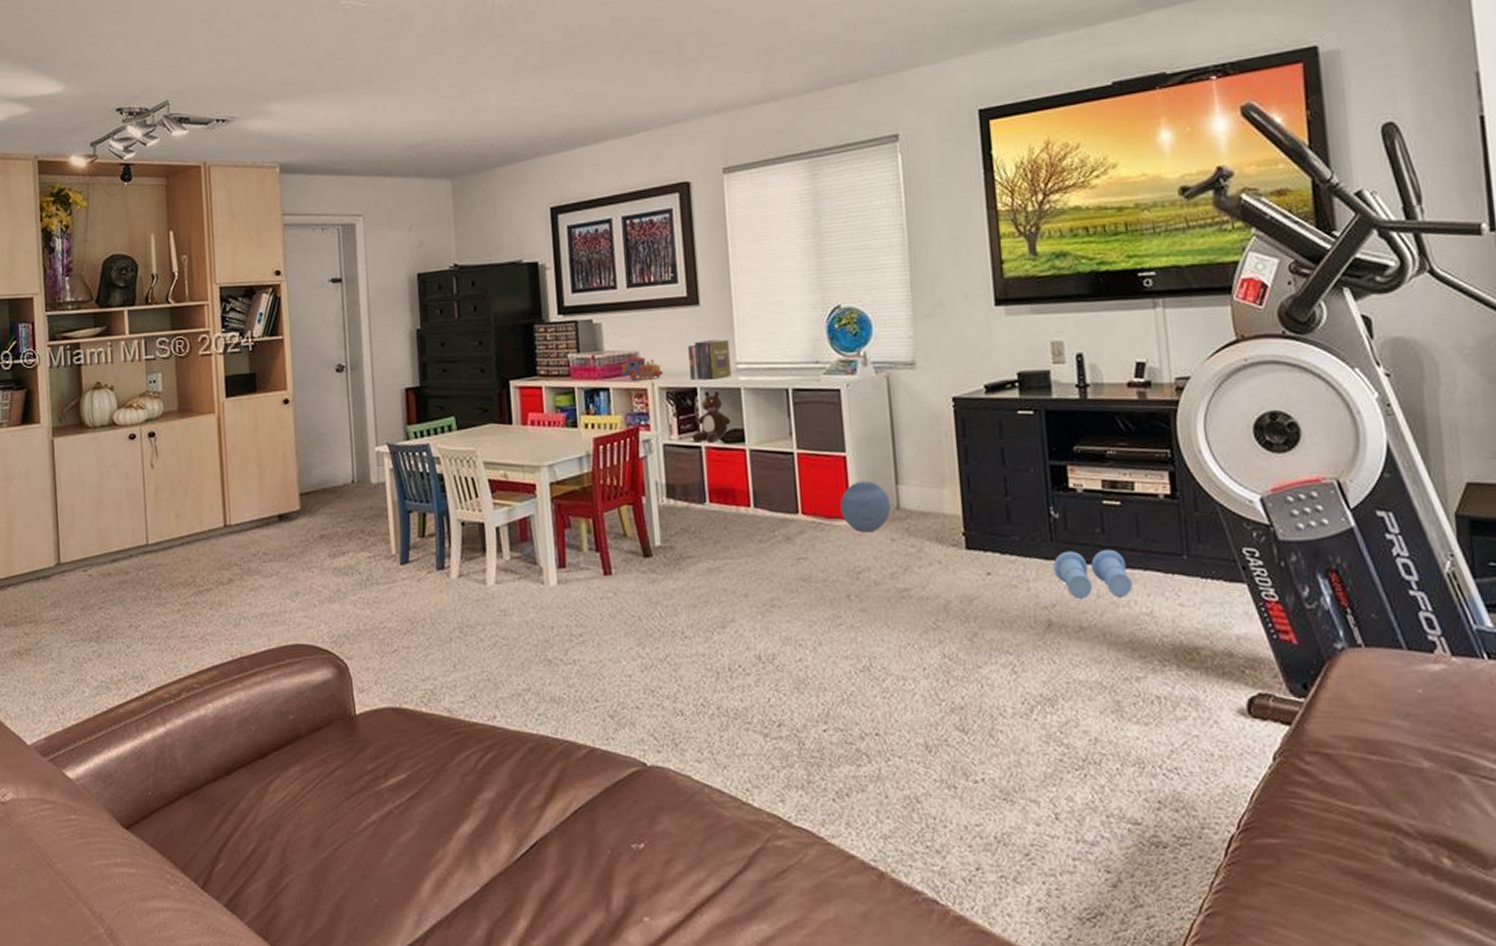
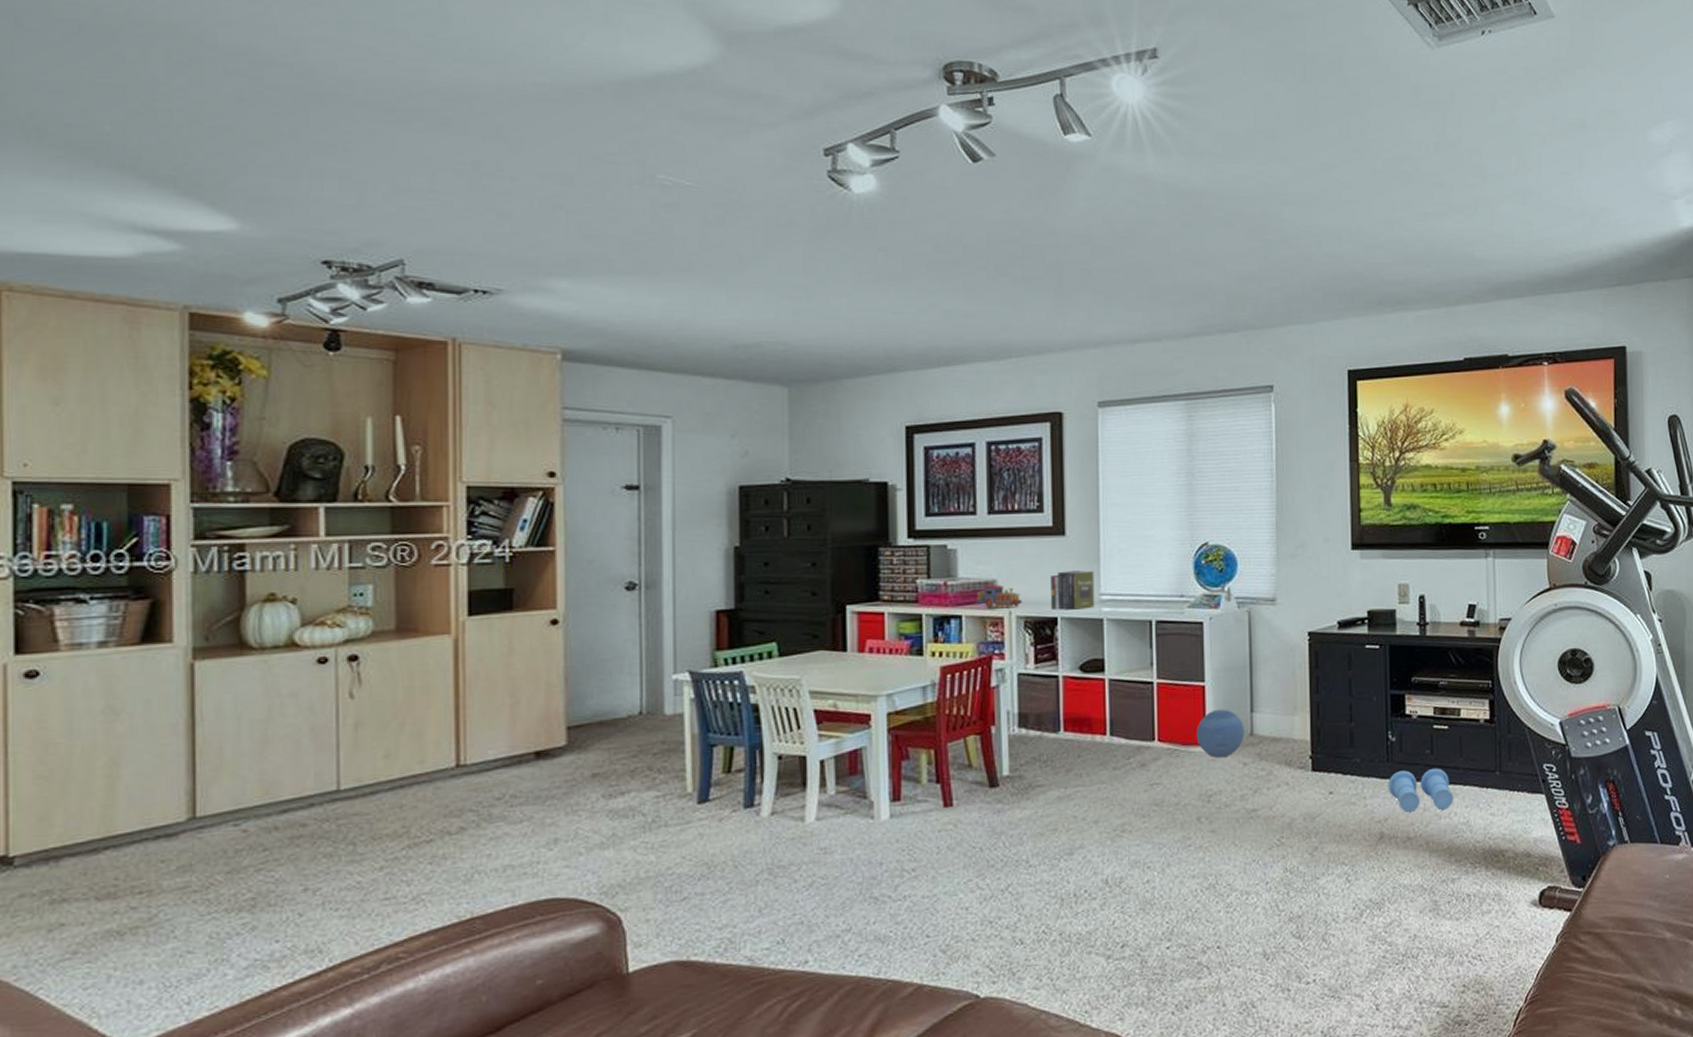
stuffed animal: present [692,390,731,443] -> none [1050,620,1092,672]

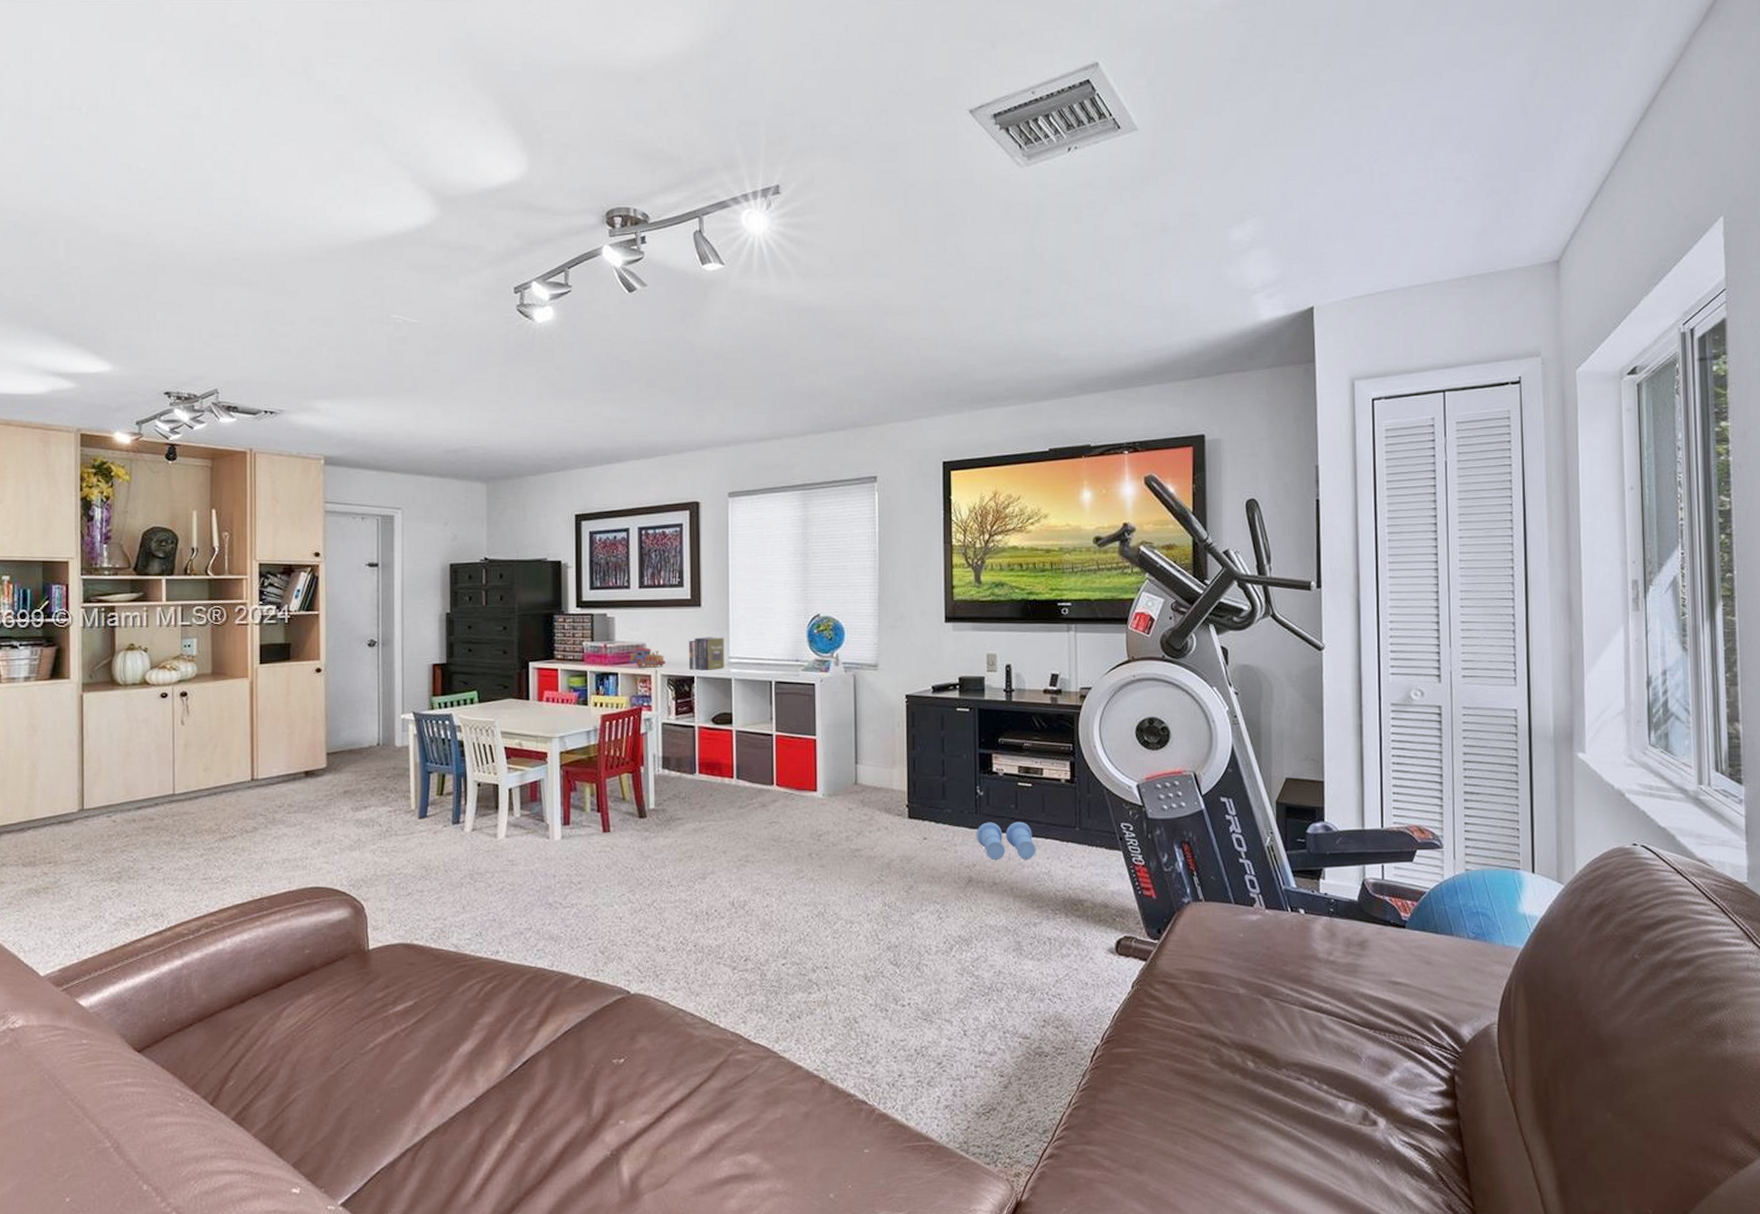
ball: present [1196,709,1244,758] -> none [808,760,850,803]

